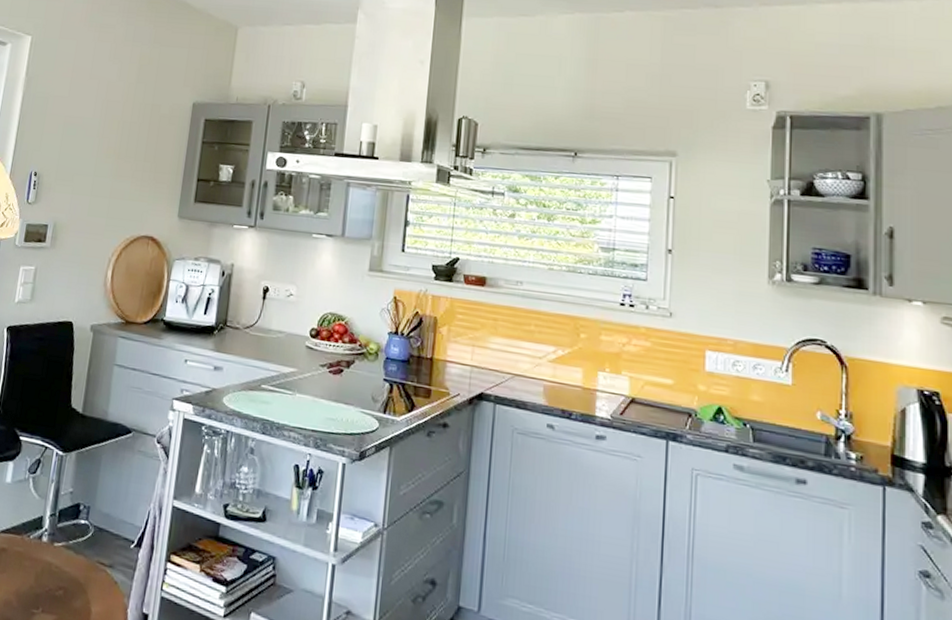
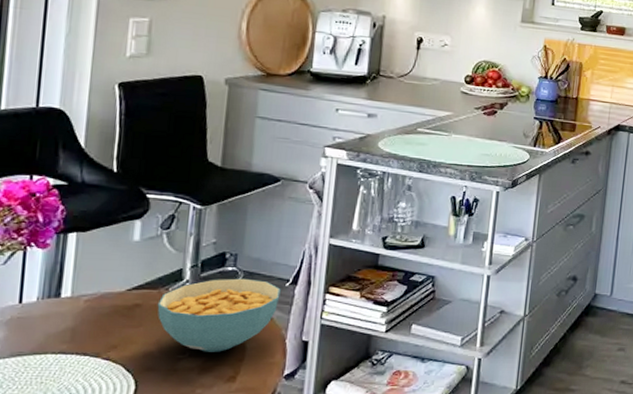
cereal bowl: none [19,531,126,613] -> present [157,278,281,352]

